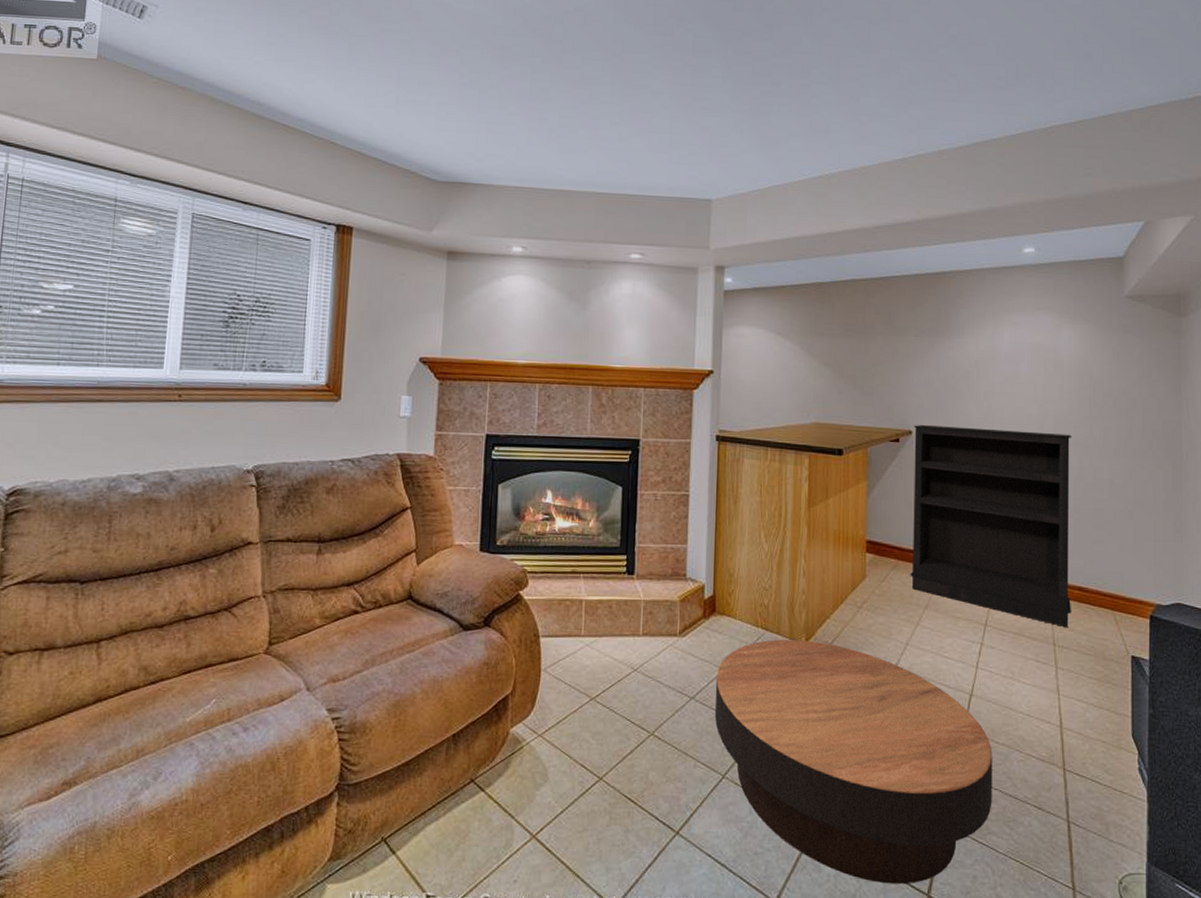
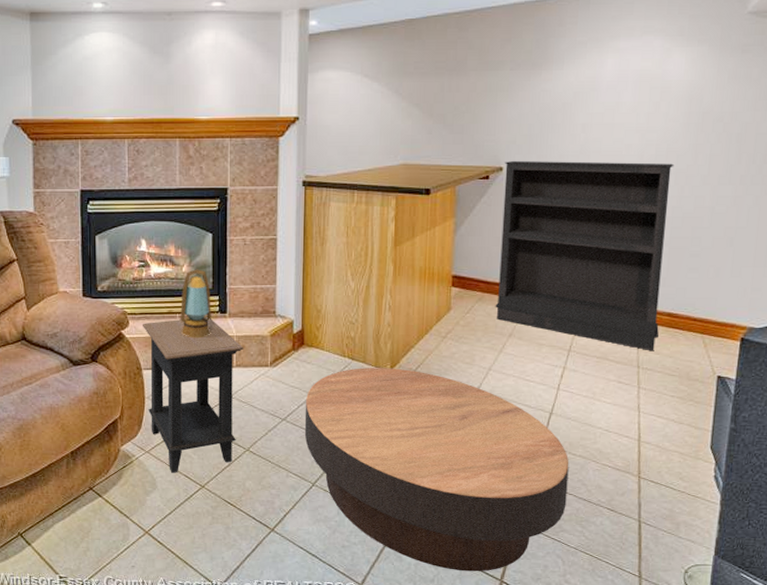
side table: none [543,577,652,762] -> present [143,316,244,473]
lantern: none [584,525,618,603] -> present [181,269,211,339]

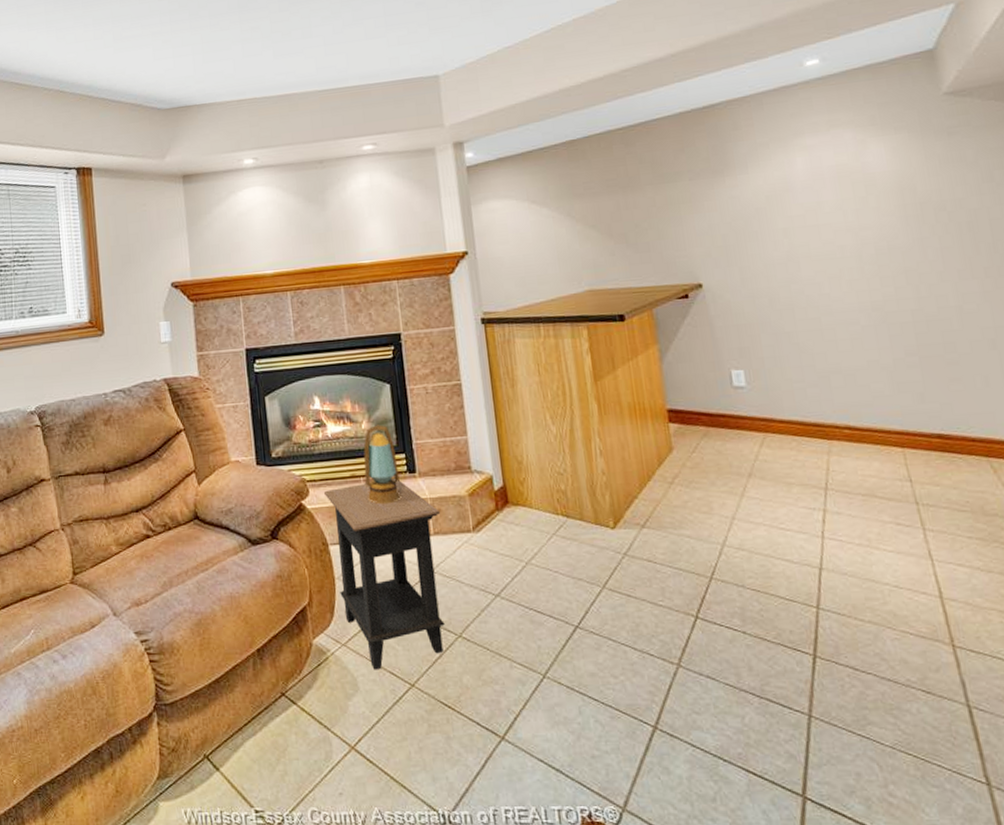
coffee table: present [304,368,570,572] -> none [520,524,867,785]
bookshelf: present [495,160,674,351] -> none [703,261,933,483]

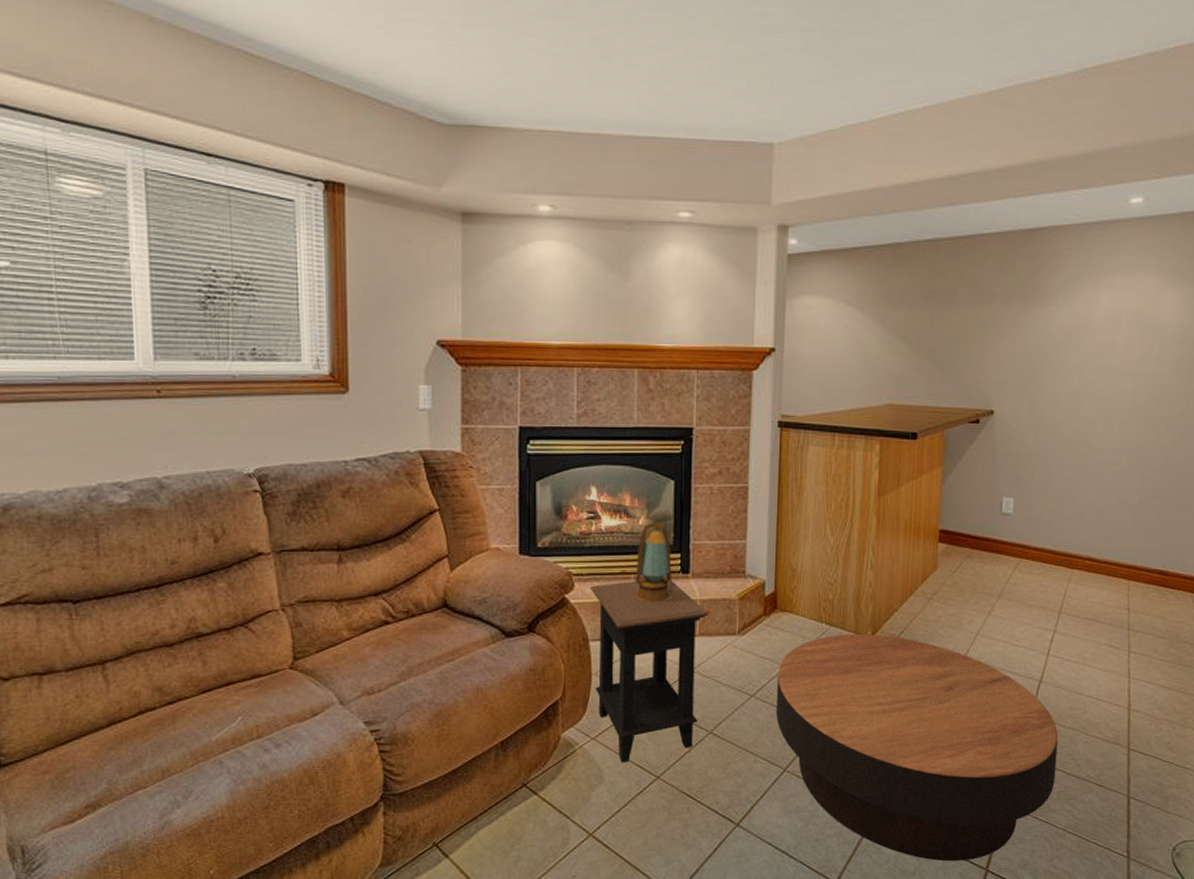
coffee table: none [520,524,867,785] -> present [775,634,1059,862]

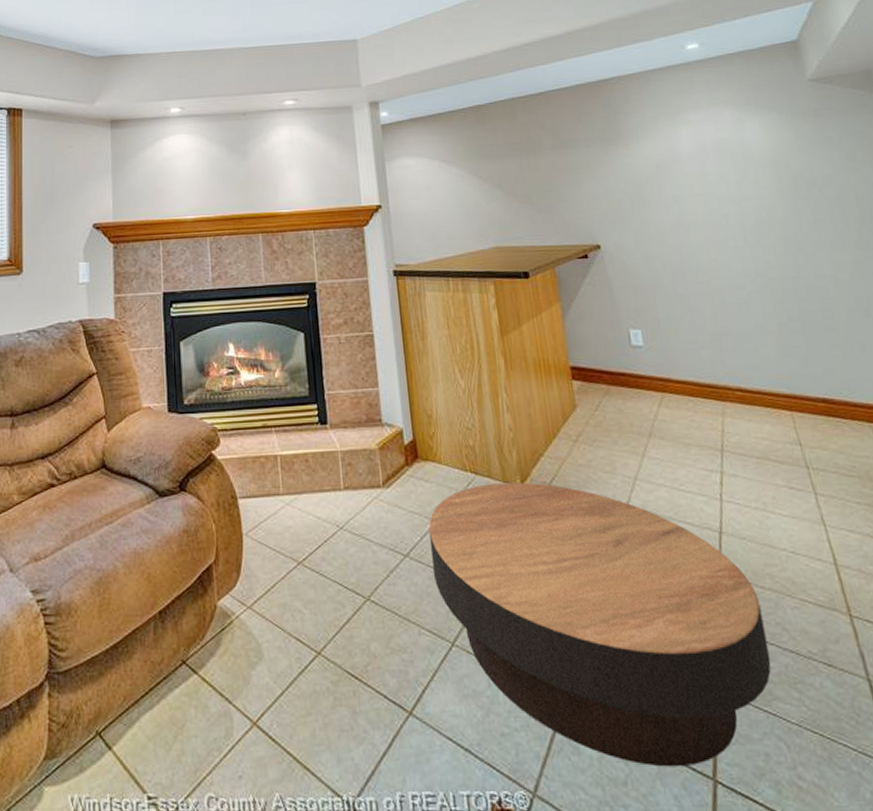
side table: present [591,577,709,763] -> none [235,429,353,636]
lantern: present [635,522,672,603] -> none [276,374,312,457]

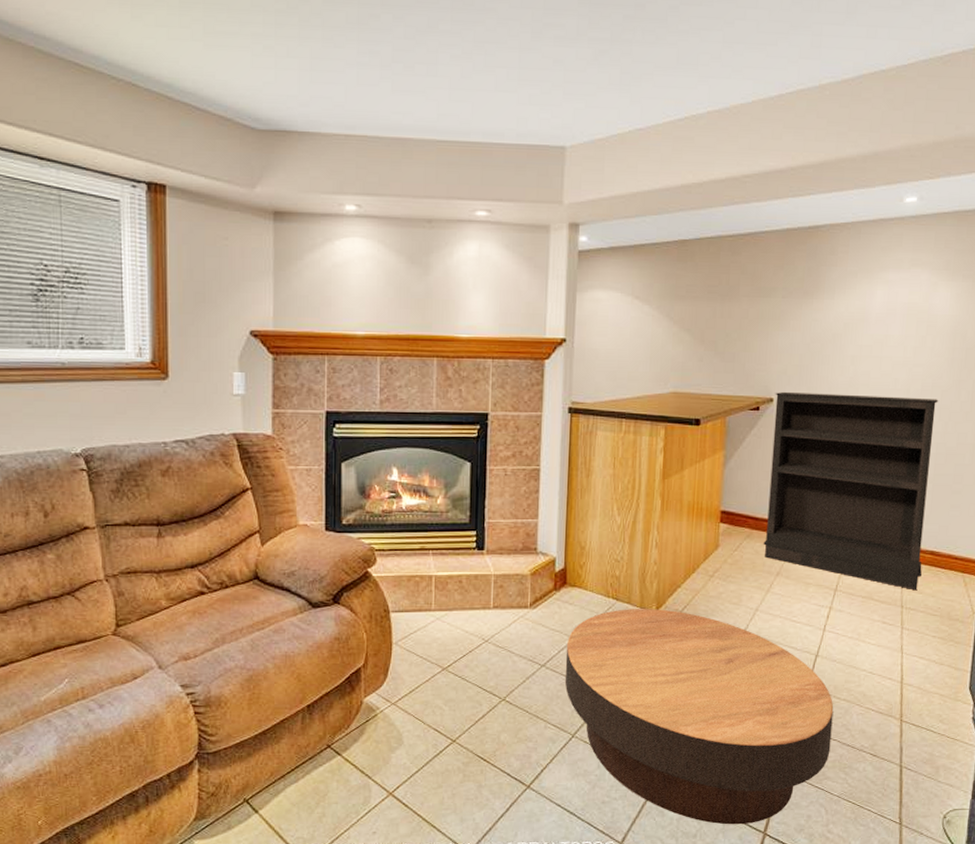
bookshelf: none [601,231,820,447] -> present [763,391,939,591]

